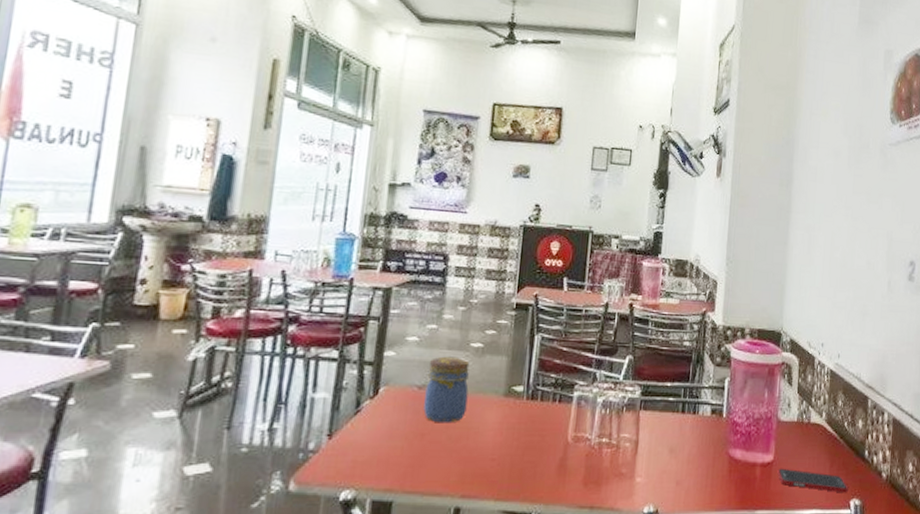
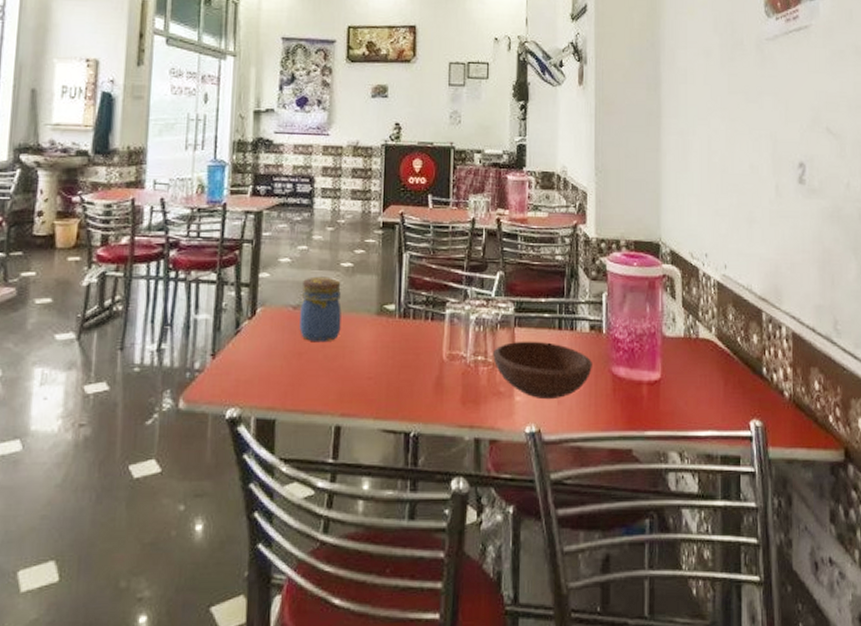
bowl: none [617,423,711,481] -> present [493,341,592,400]
cell phone: present [777,468,848,493] -> none [666,386,747,413]

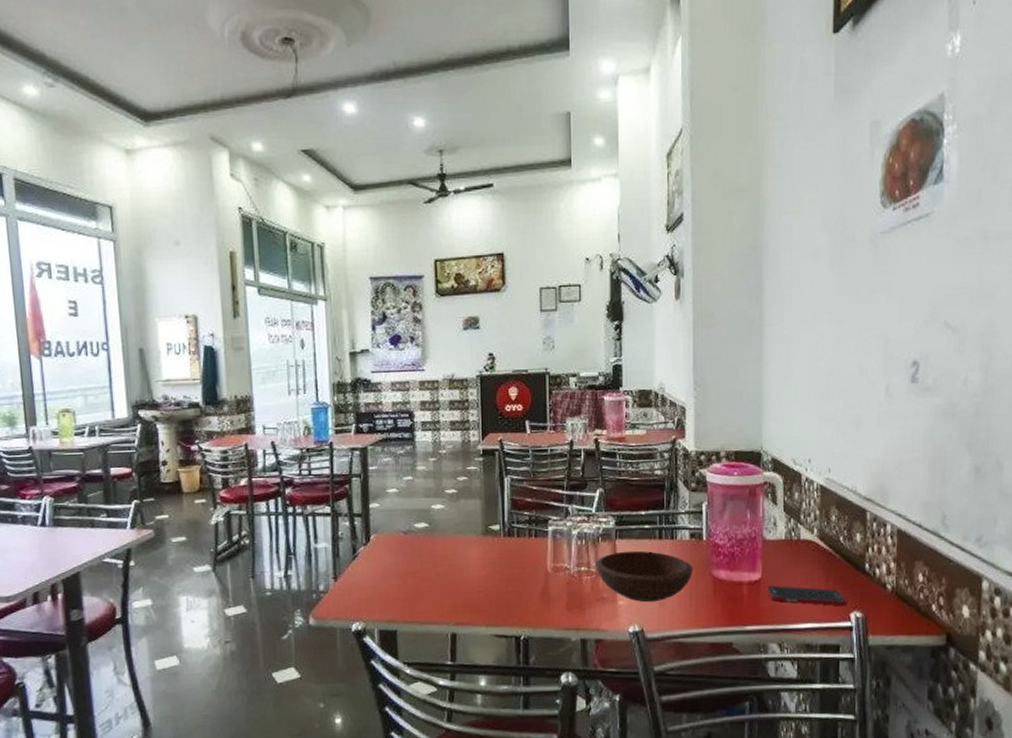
jar: present [299,276,342,343] -> none [410,503,450,563]
cell phone: none [666,386,747,413] -> present [766,585,847,607]

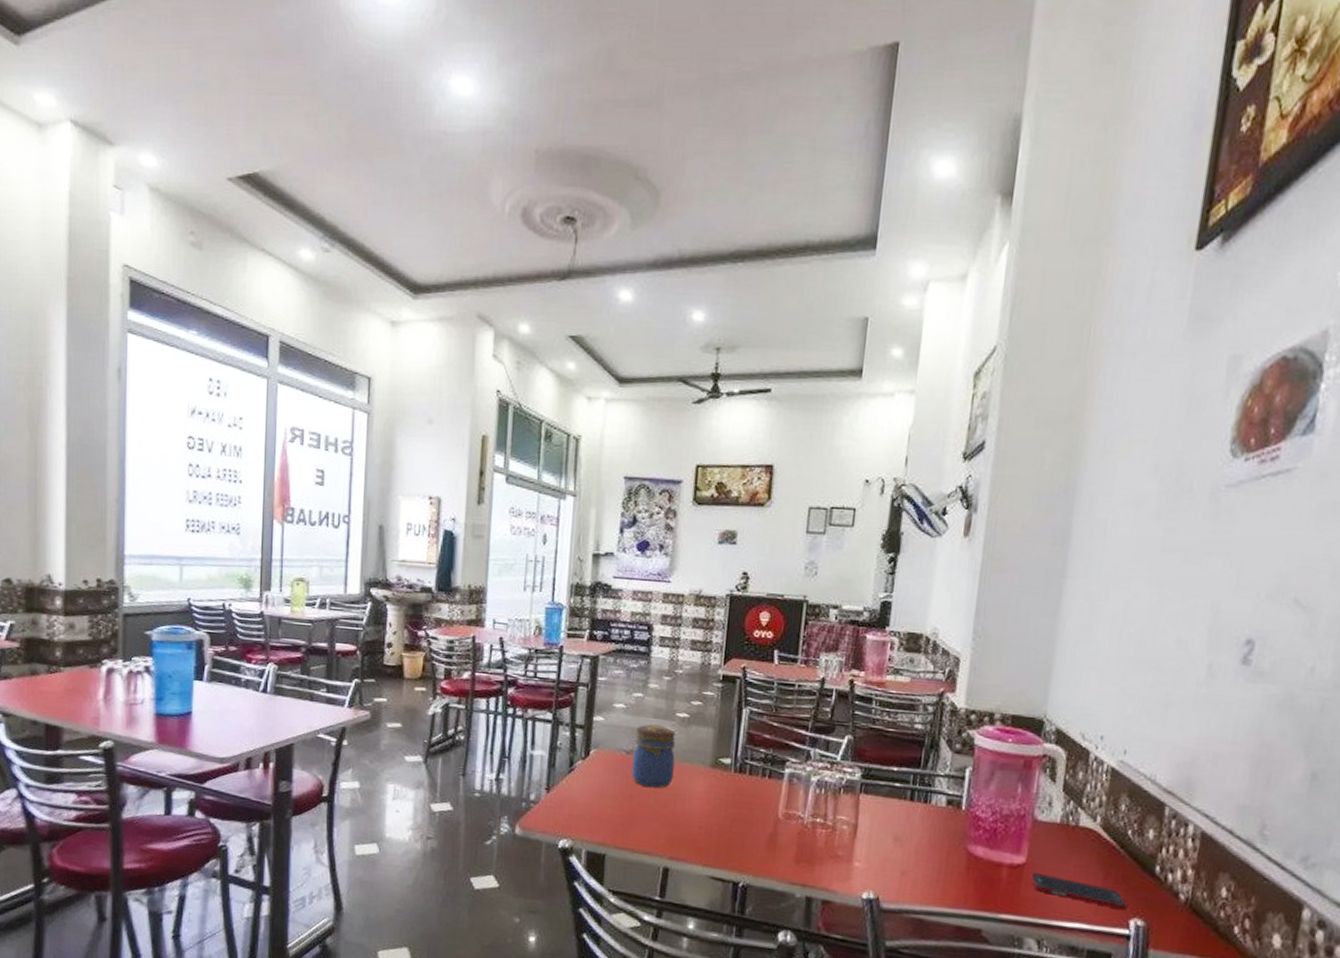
jar: none [410,503,450,563] -> present [632,724,676,789]
bowl: present [596,550,693,603] -> none [833,807,946,870]

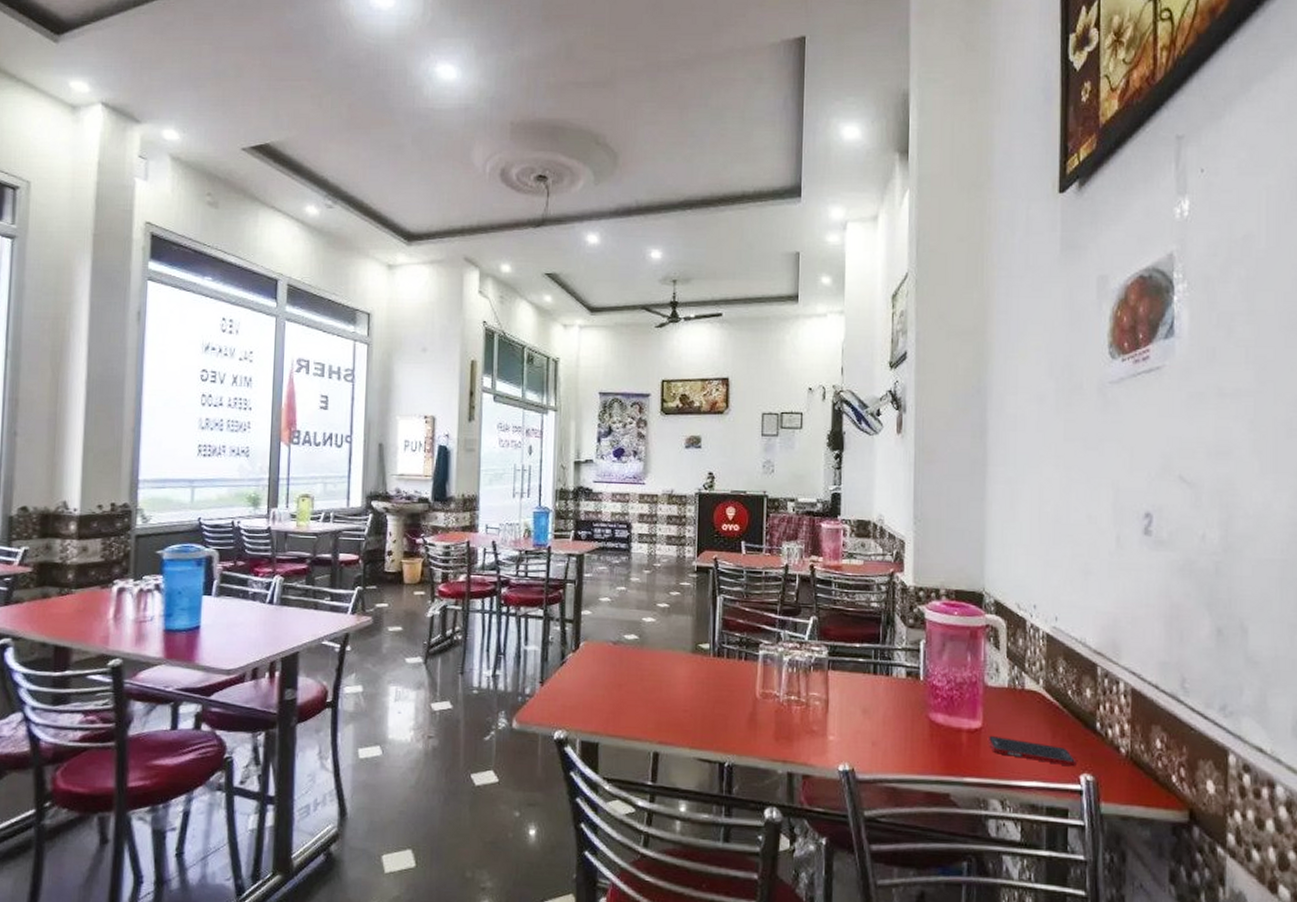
jar: present [632,724,676,789] -> none [619,615,658,676]

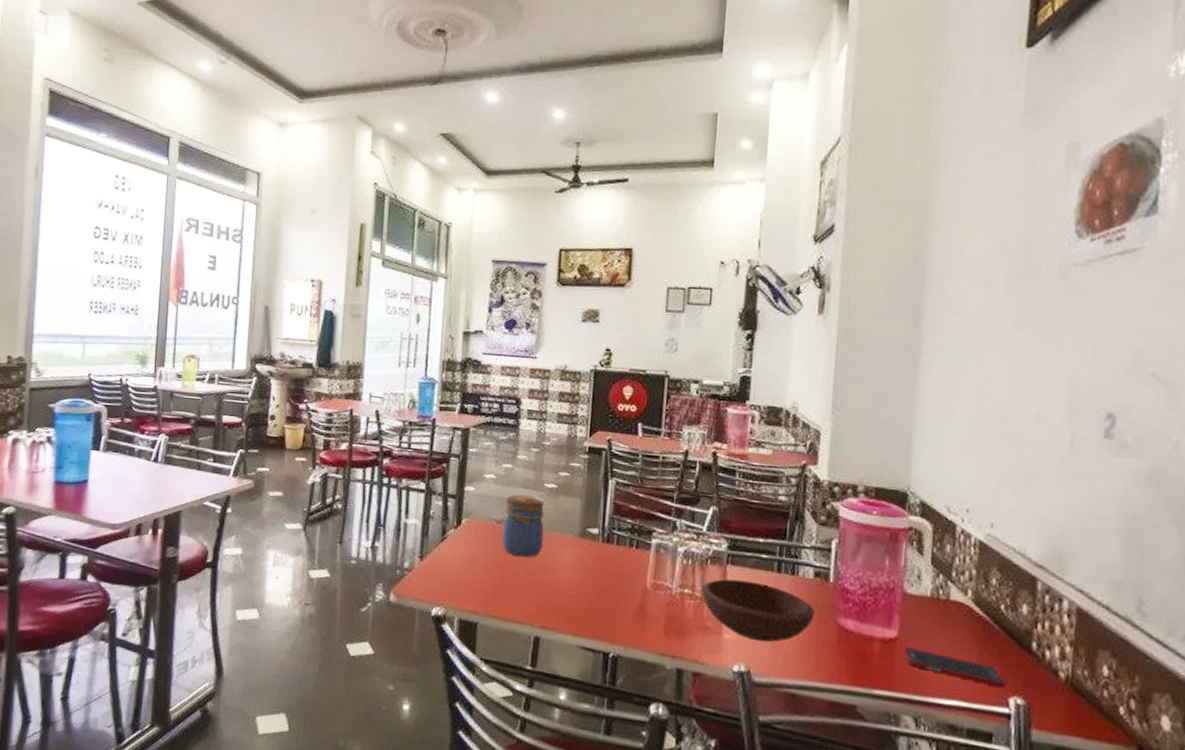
jar: none [619,615,658,676] -> present [502,494,545,558]
bowl: none [806,683,909,741] -> present [701,579,815,643]

